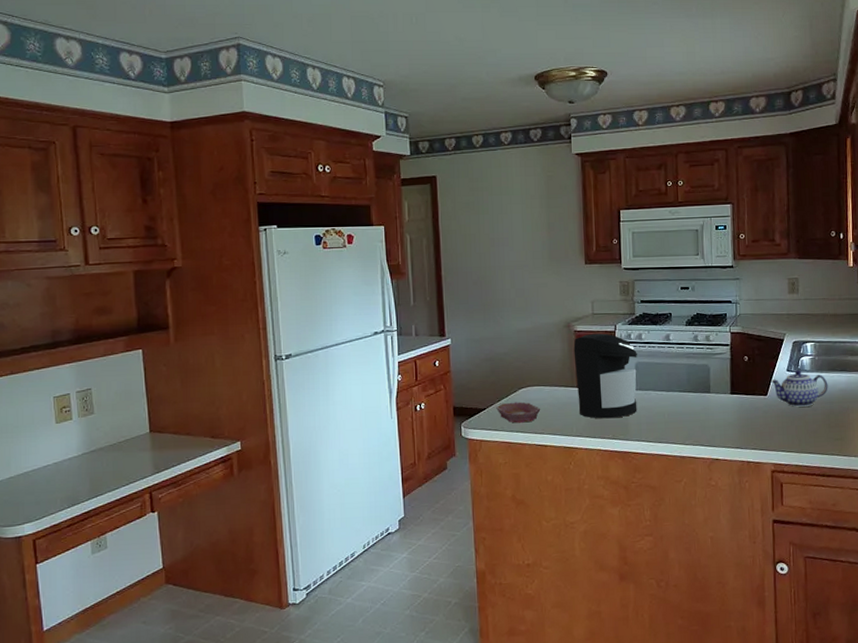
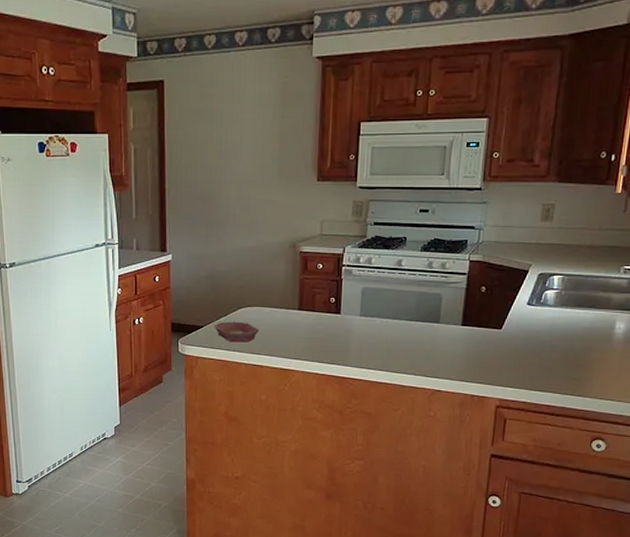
coffee maker: present [573,333,638,419] -> none [297,255,366,343]
teapot: present [770,370,828,407] -> none [507,304,572,343]

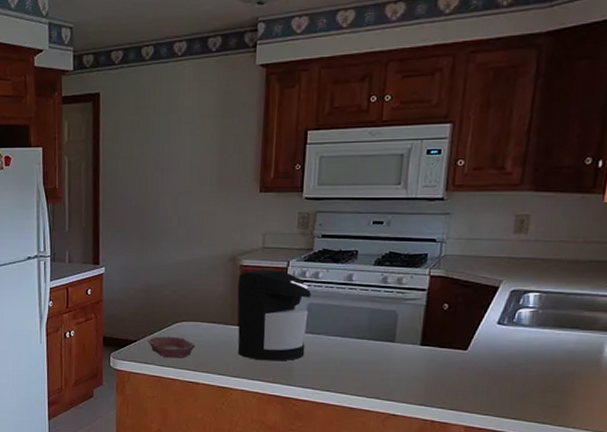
coffee maker: none [297,255,366,343] -> present [237,269,312,361]

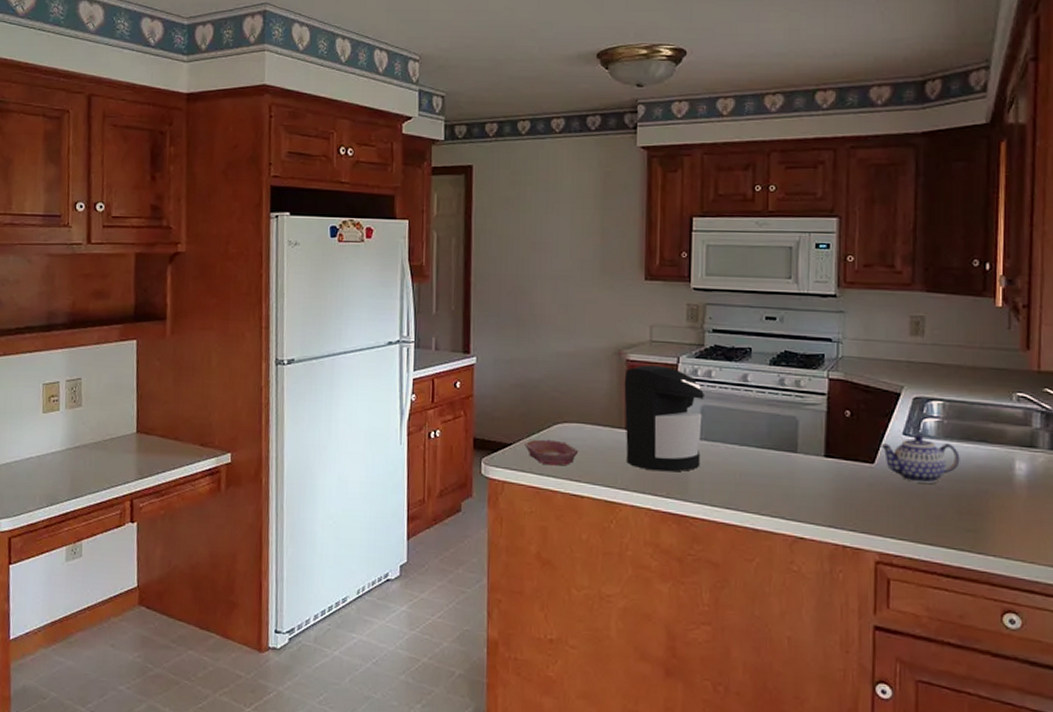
teapot: none [474,323,551,366] -> present [880,434,960,483]

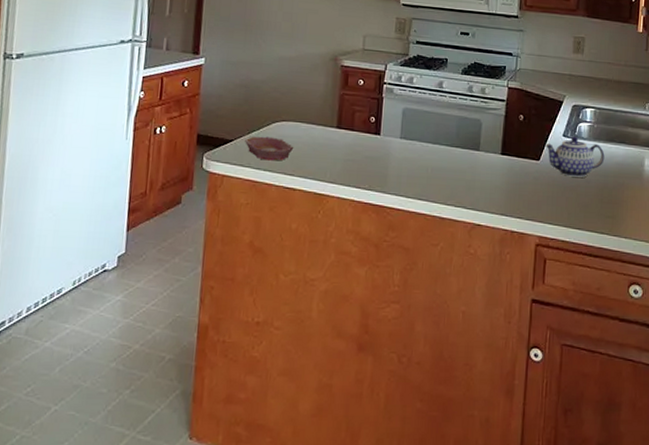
coffee maker: present [624,365,706,472] -> none [336,70,407,167]

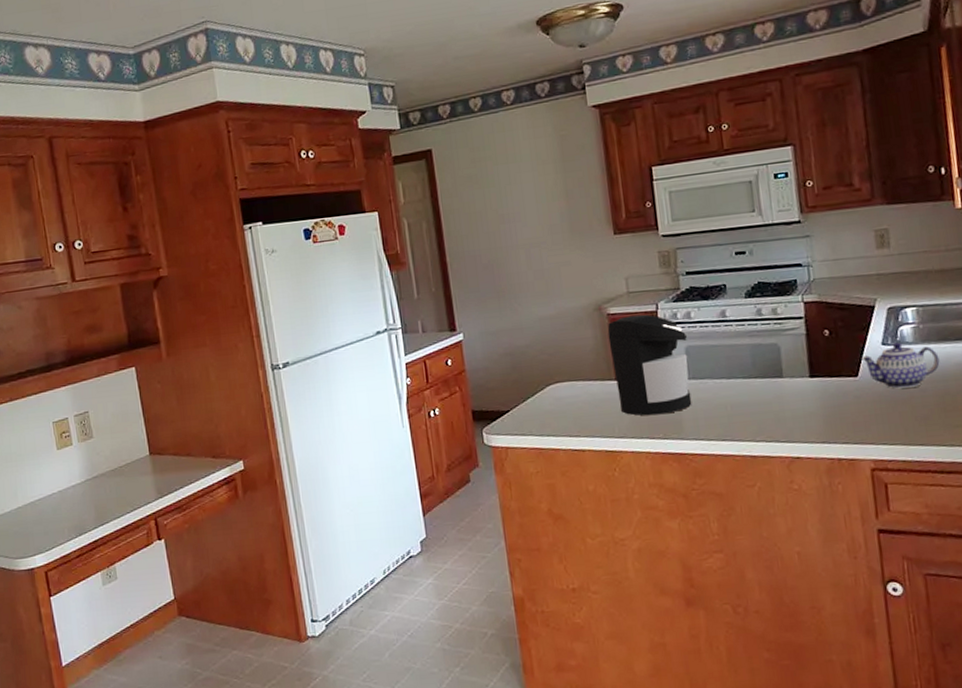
bowl: present [245,136,294,161] -> none [521,400,575,426]
coffee maker: none [336,70,407,167] -> present [607,314,692,416]

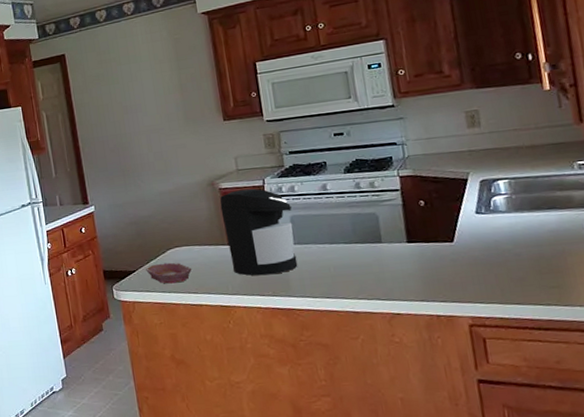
bowl: none [521,400,575,426] -> present [146,262,192,284]
teapot: present [861,342,940,389] -> none [456,211,534,253]

